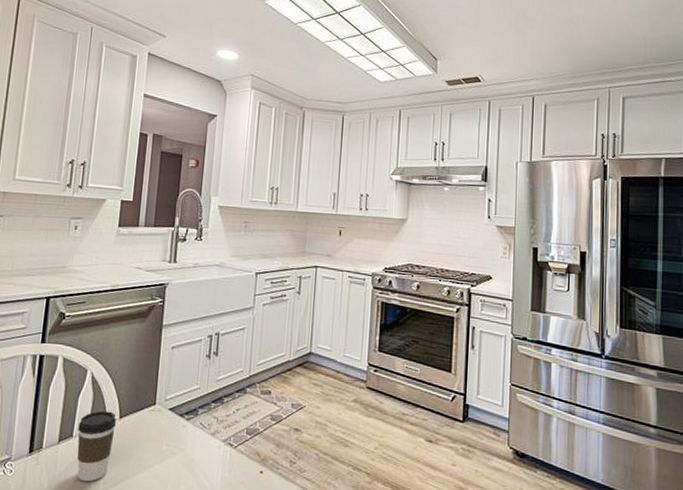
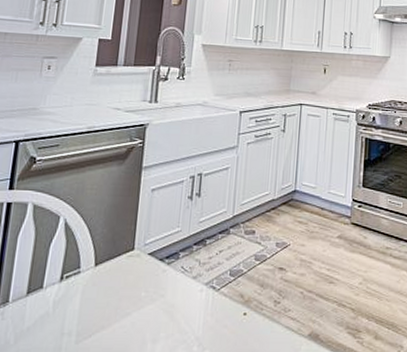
coffee cup: present [77,410,117,482] -> none [47,259,92,336]

